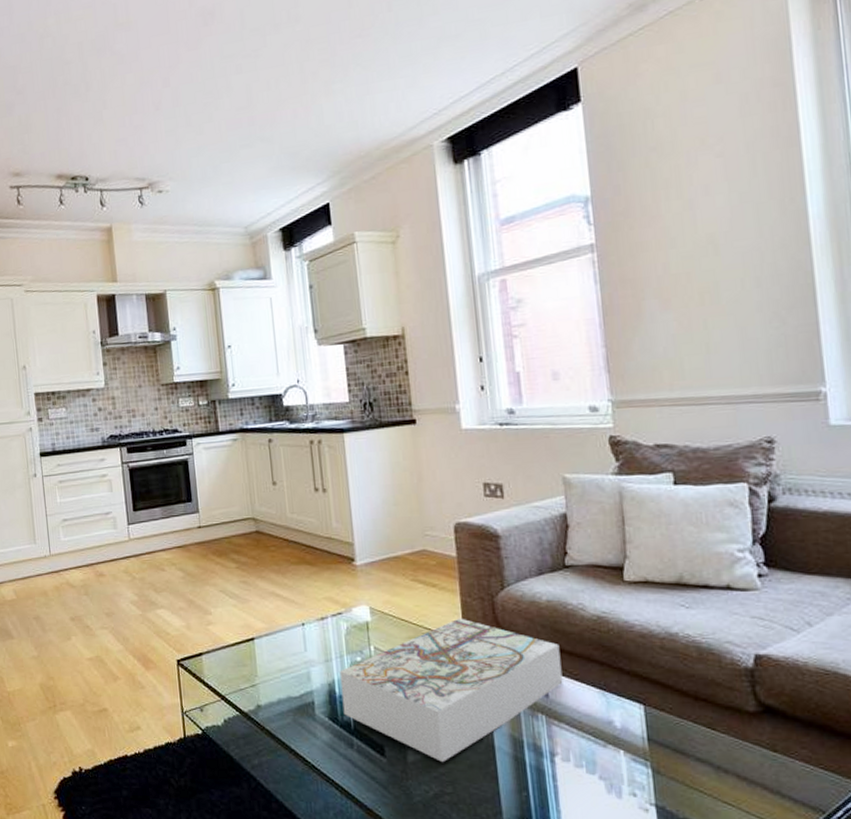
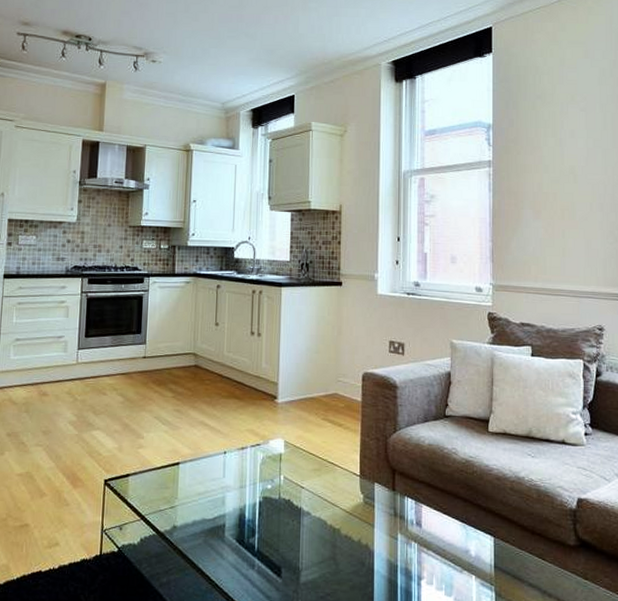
board game: present [339,618,563,762] -> none [250,455,434,583]

